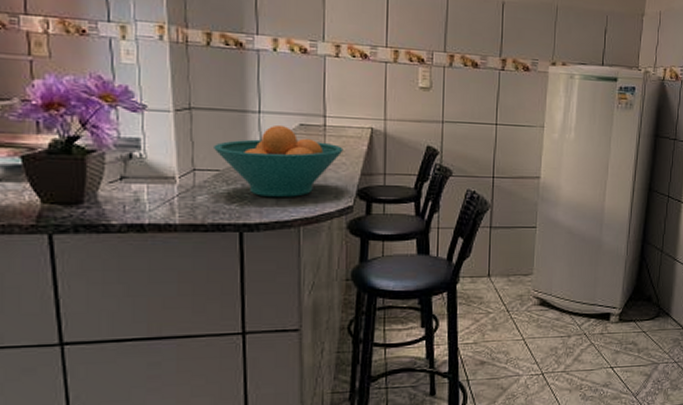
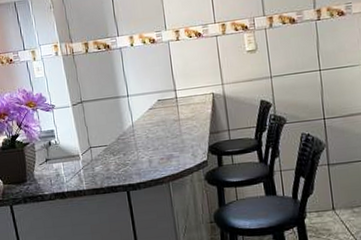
fruit bowl: present [214,124,344,197] -> none [101,103,193,162]

